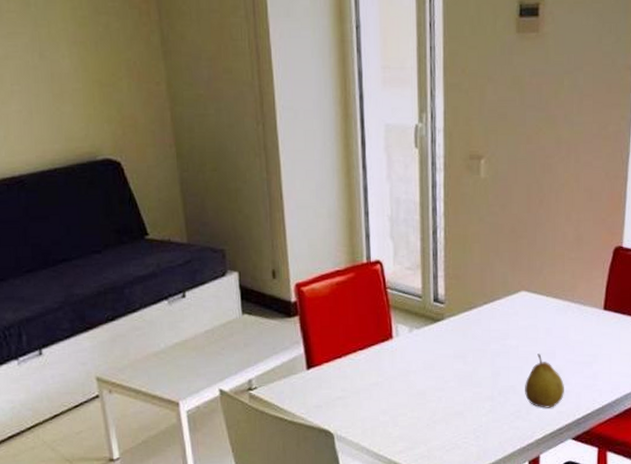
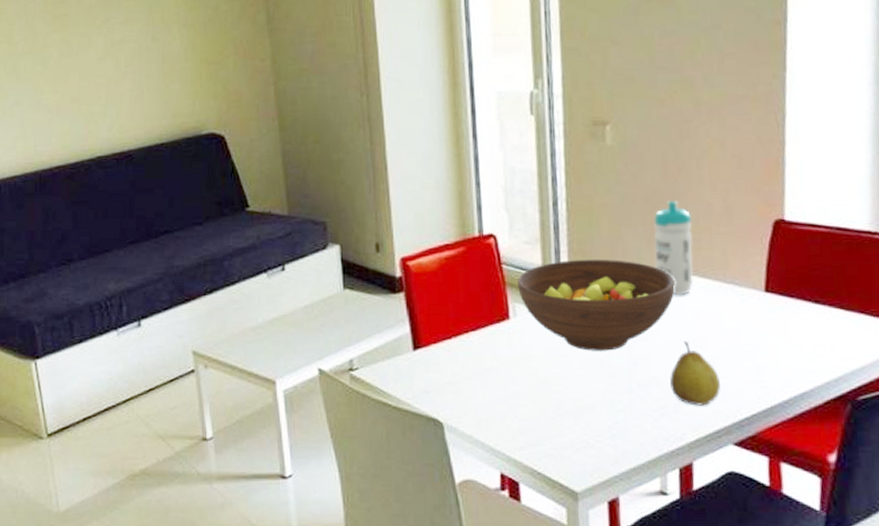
fruit bowl: none [400,282,532,365] -> present [518,259,675,351]
water bottle: none [517,229,550,314] -> present [654,200,694,295]

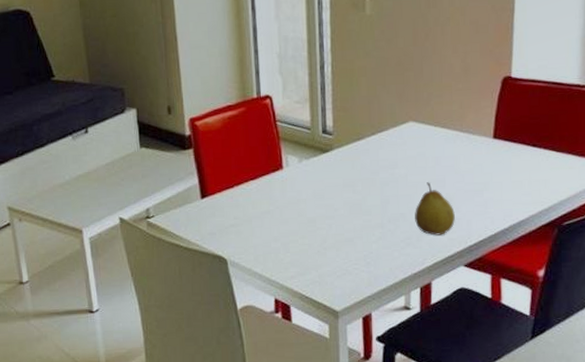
fruit bowl: present [518,259,675,351] -> none [290,114,421,193]
water bottle: present [654,200,694,295] -> none [404,62,437,144]

